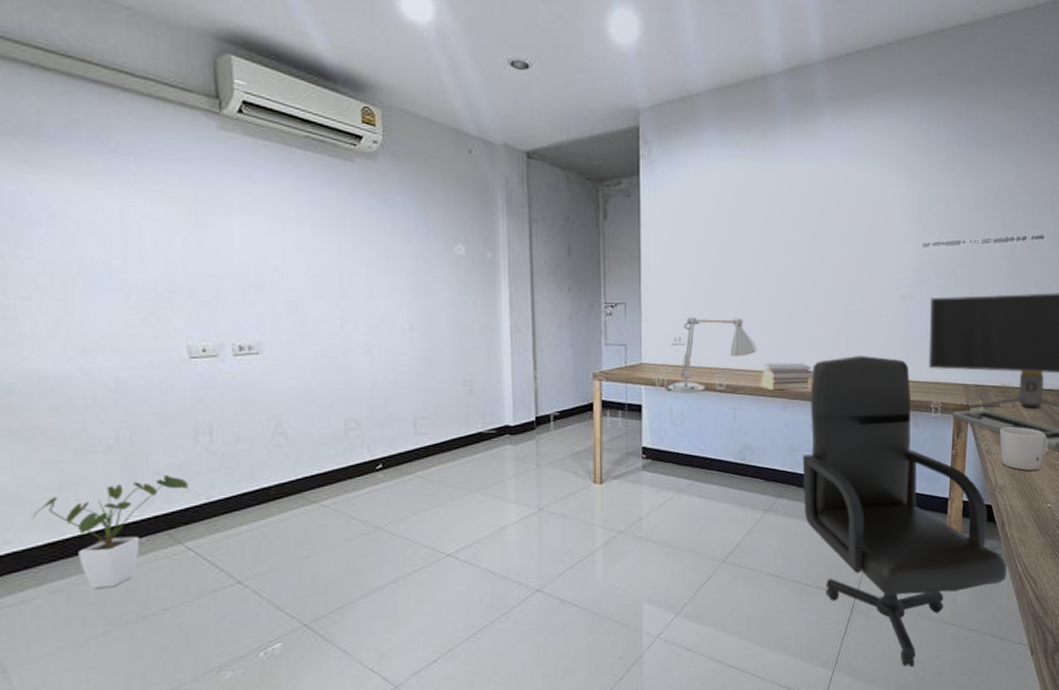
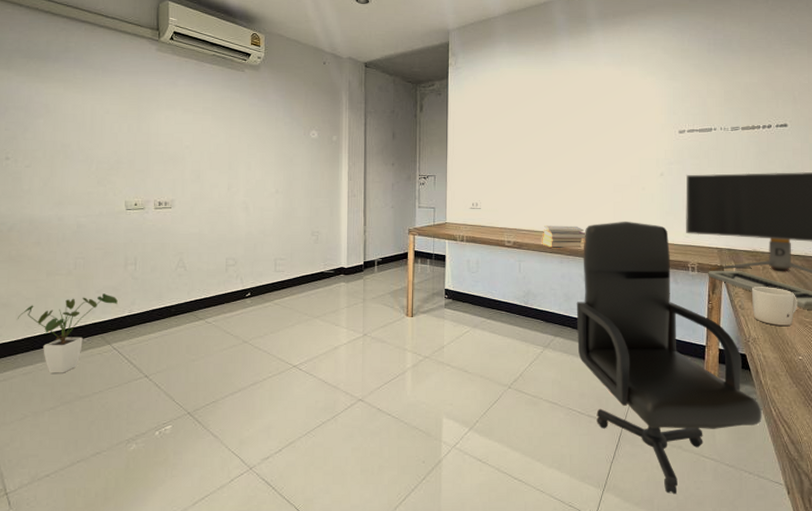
desk lamp: present [665,317,758,393] -> none [464,187,540,247]

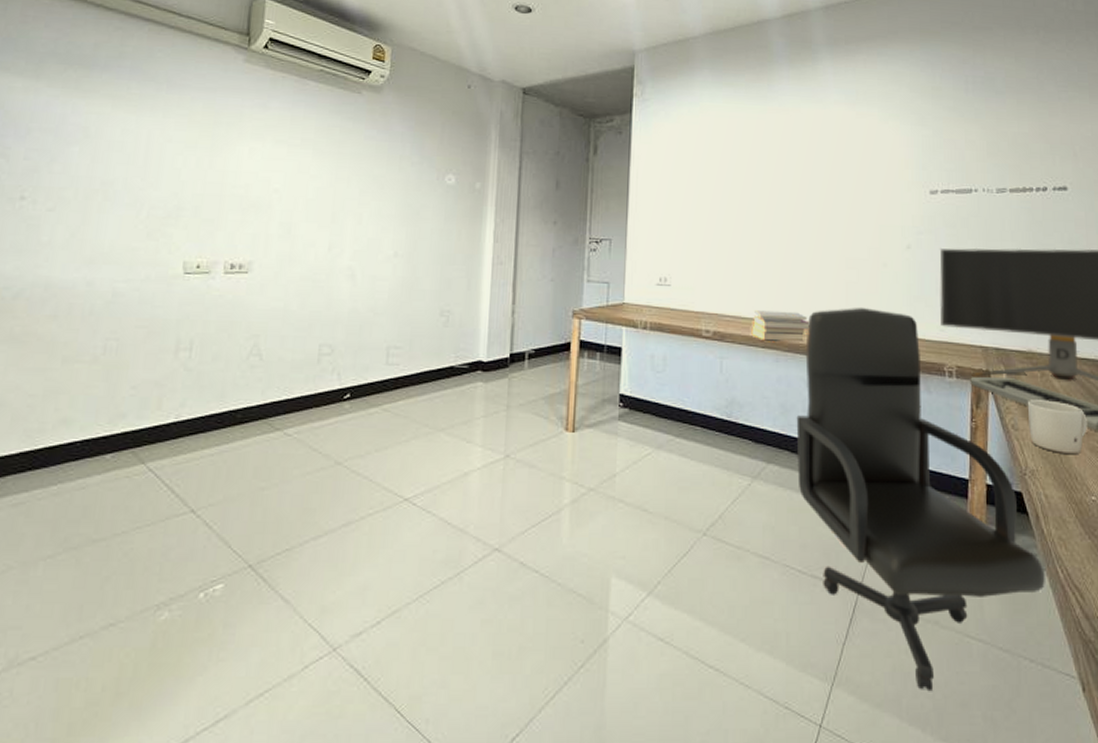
house plant: present [16,293,118,373] -> none [11,390,161,505]

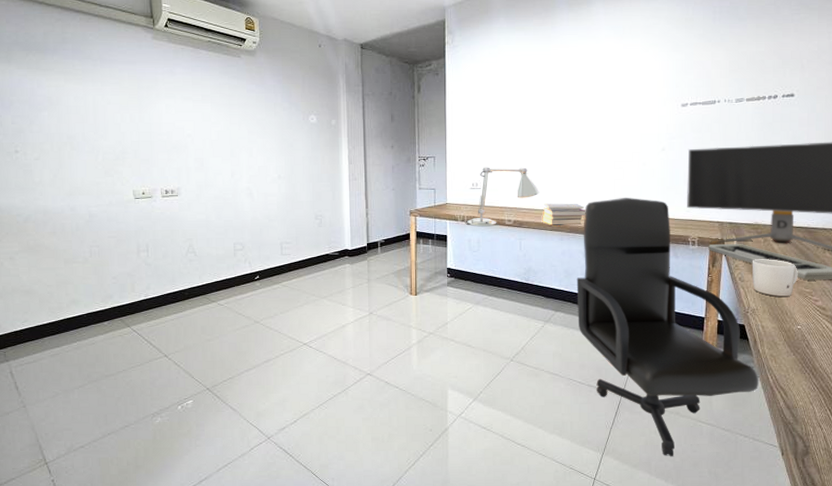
desk lamp: none [647,256,749,338] -> present [465,167,540,227]

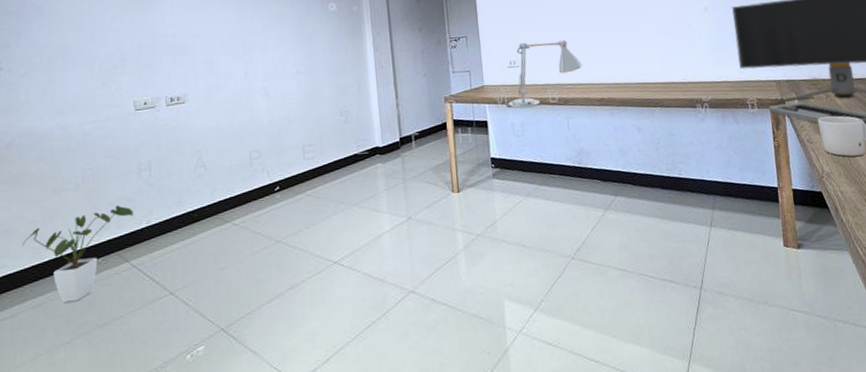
house plant: none [40,279,134,355] -> present [21,205,133,303]
books: present [541,203,586,225] -> none [587,73,635,100]
chair: present [576,197,759,457] -> none [633,62,849,357]

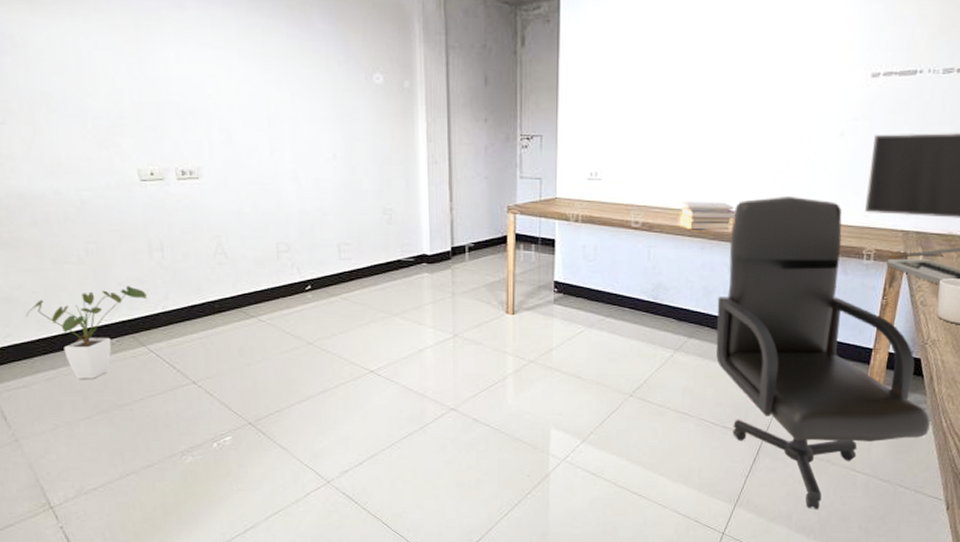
desk lamp: present [506,40,583,109] -> none [579,151,678,229]
books: none [587,73,635,100] -> present [677,201,736,230]
chair: none [633,62,849,357] -> present [716,195,931,510]

